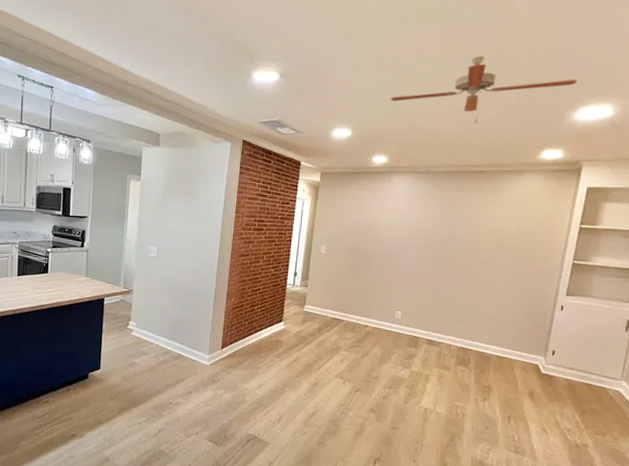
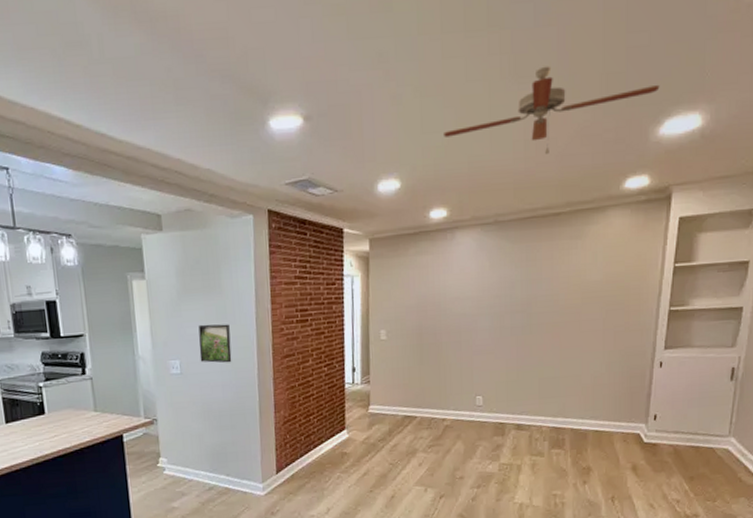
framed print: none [173,221,200,254] -> present [198,324,232,363]

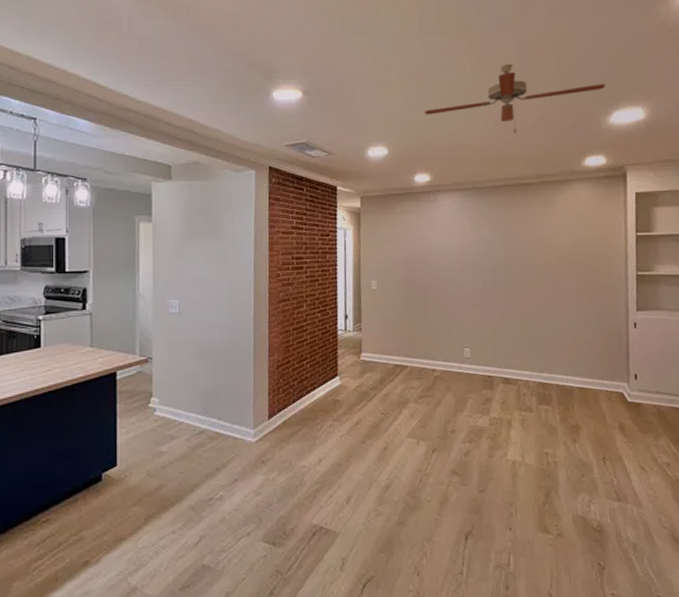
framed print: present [198,324,232,363] -> none [198,266,229,305]

